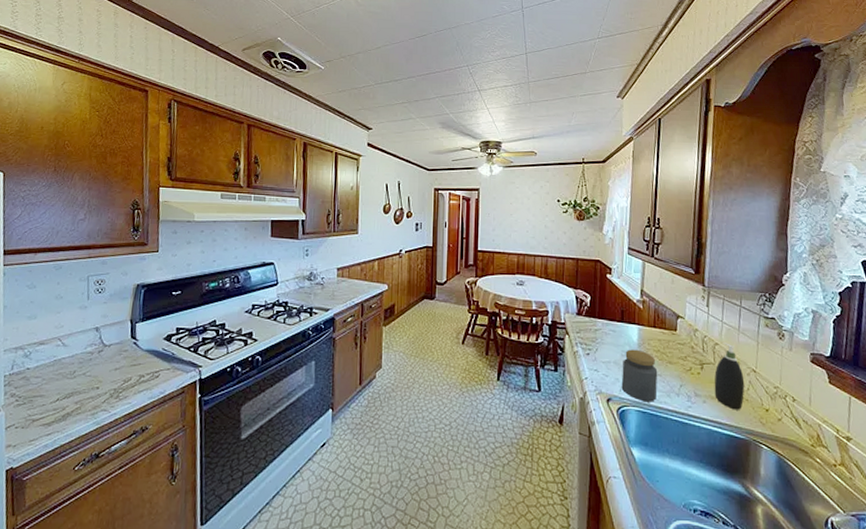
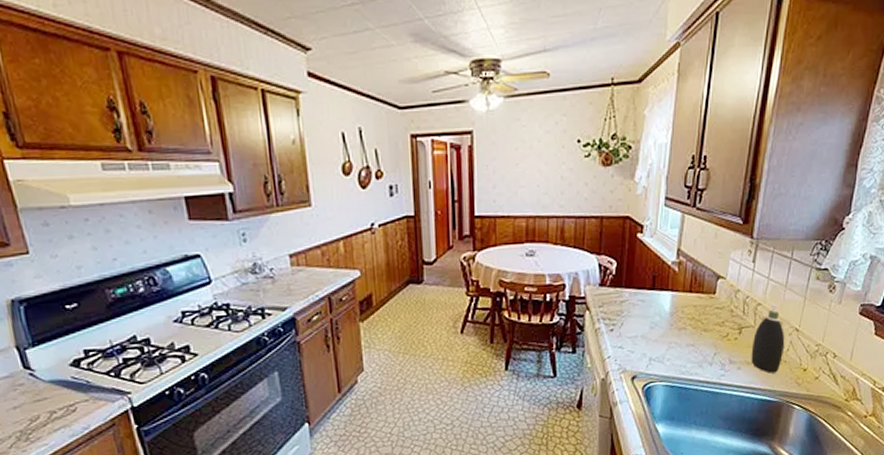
jar: present [621,349,658,402] -> none [648,319,691,376]

